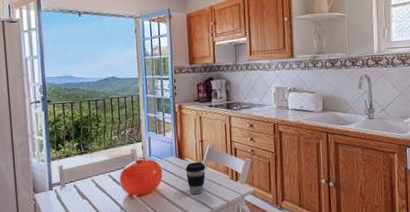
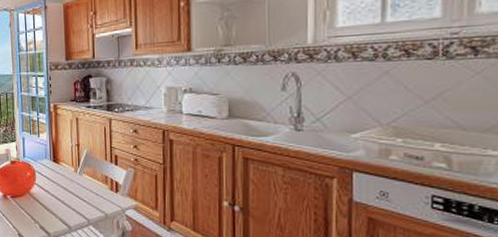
coffee cup: present [185,162,206,195] -> none [60,167,82,202]

